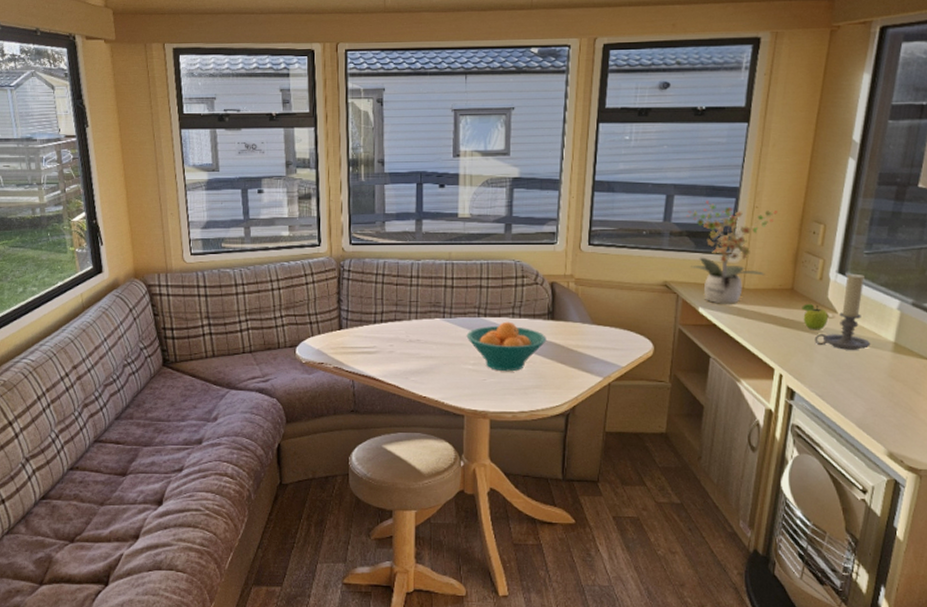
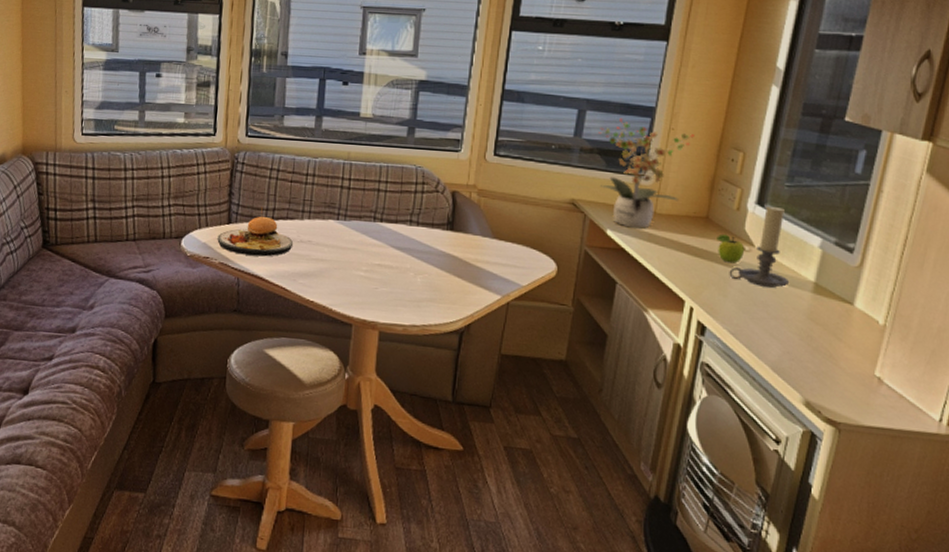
plate: none [330,311,403,358] -> present [217,207,294,257]
fruit bowl: present [466,321,546,372] -> none [360,228,444,282]

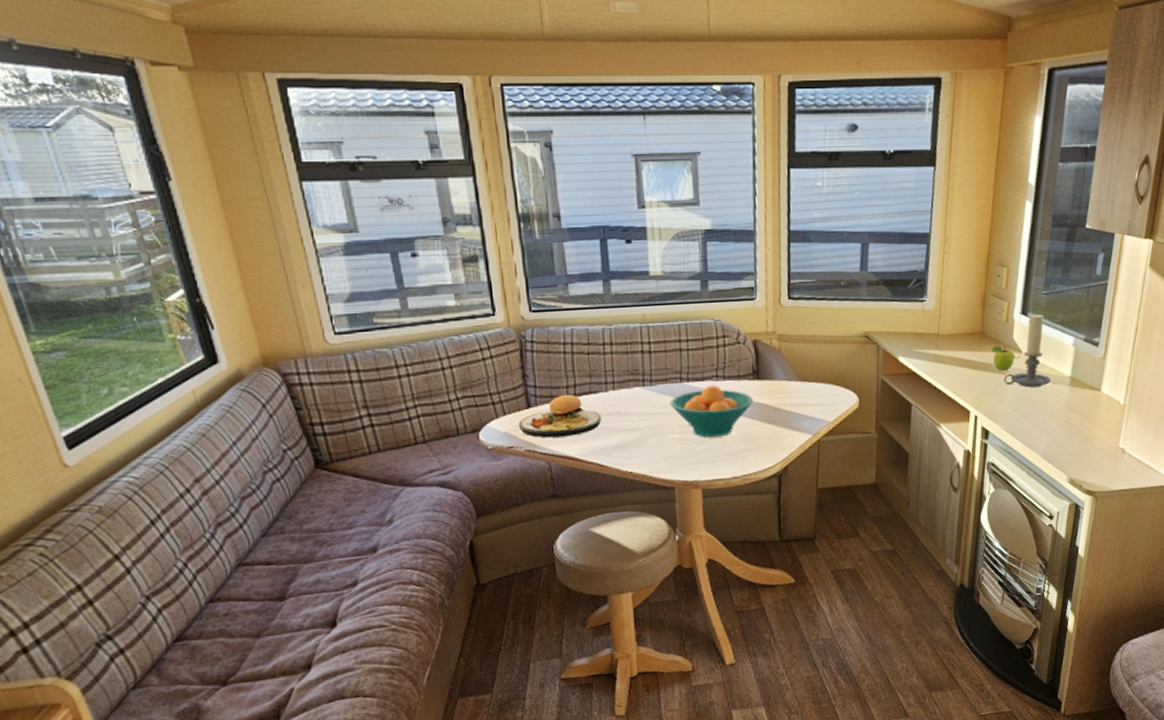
fruit bowl: none [360,228,444,282] -> present [669,384,753,438]
potted plant: present [598,117,694,228] -> none [882,247,965,351]

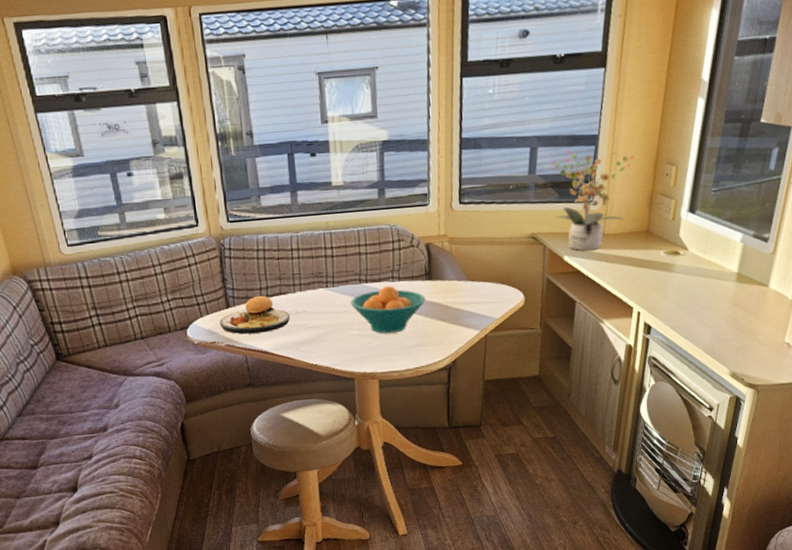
potted plant: none [882,247,965,351] -> present [550,149,633,251]
fruit: present [991,345,1014,371] -> none [656,243,679,268]
candle holder: present [1003,313,1051,388] -> none [668,211,716,284]

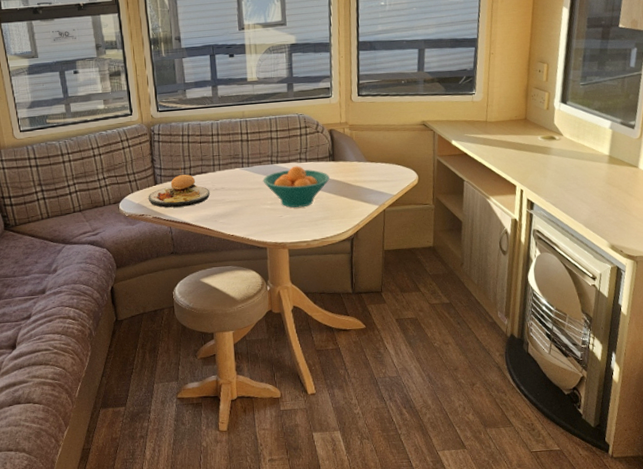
potted plant: present [550,149,633,251] -> none [436,50,509,136]

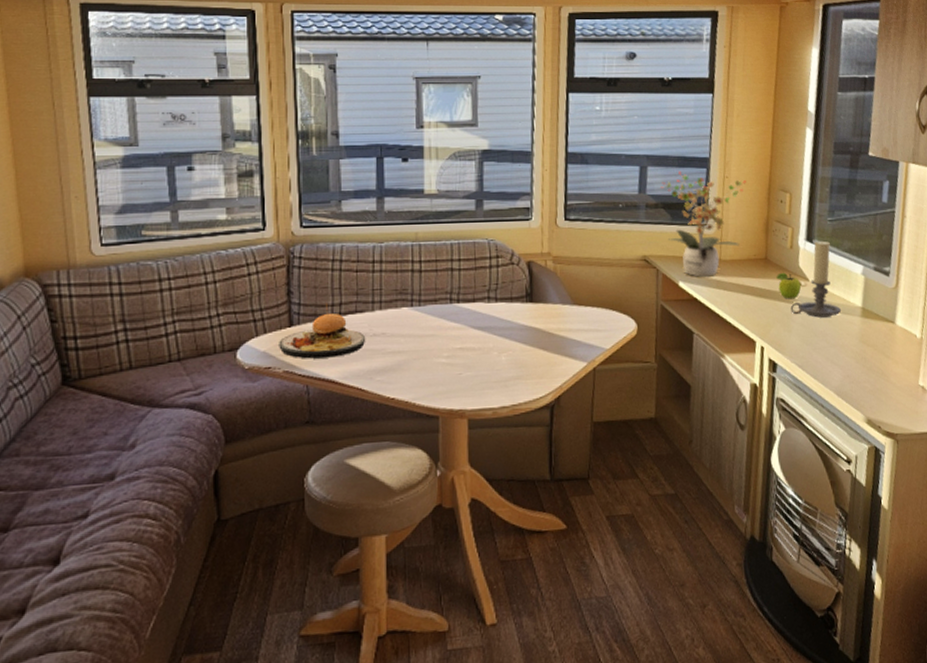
fruit bowl: present [263,165,330,208] -> none [438,306,526,363]
potted plant: none [436,50,509,136] -> present [661,170,746,277]
fruit: none [534,129,556,151] -> present [776,272,801,299]
candle holder: none [546,102,590,165] -> present [790,240,841,318]

